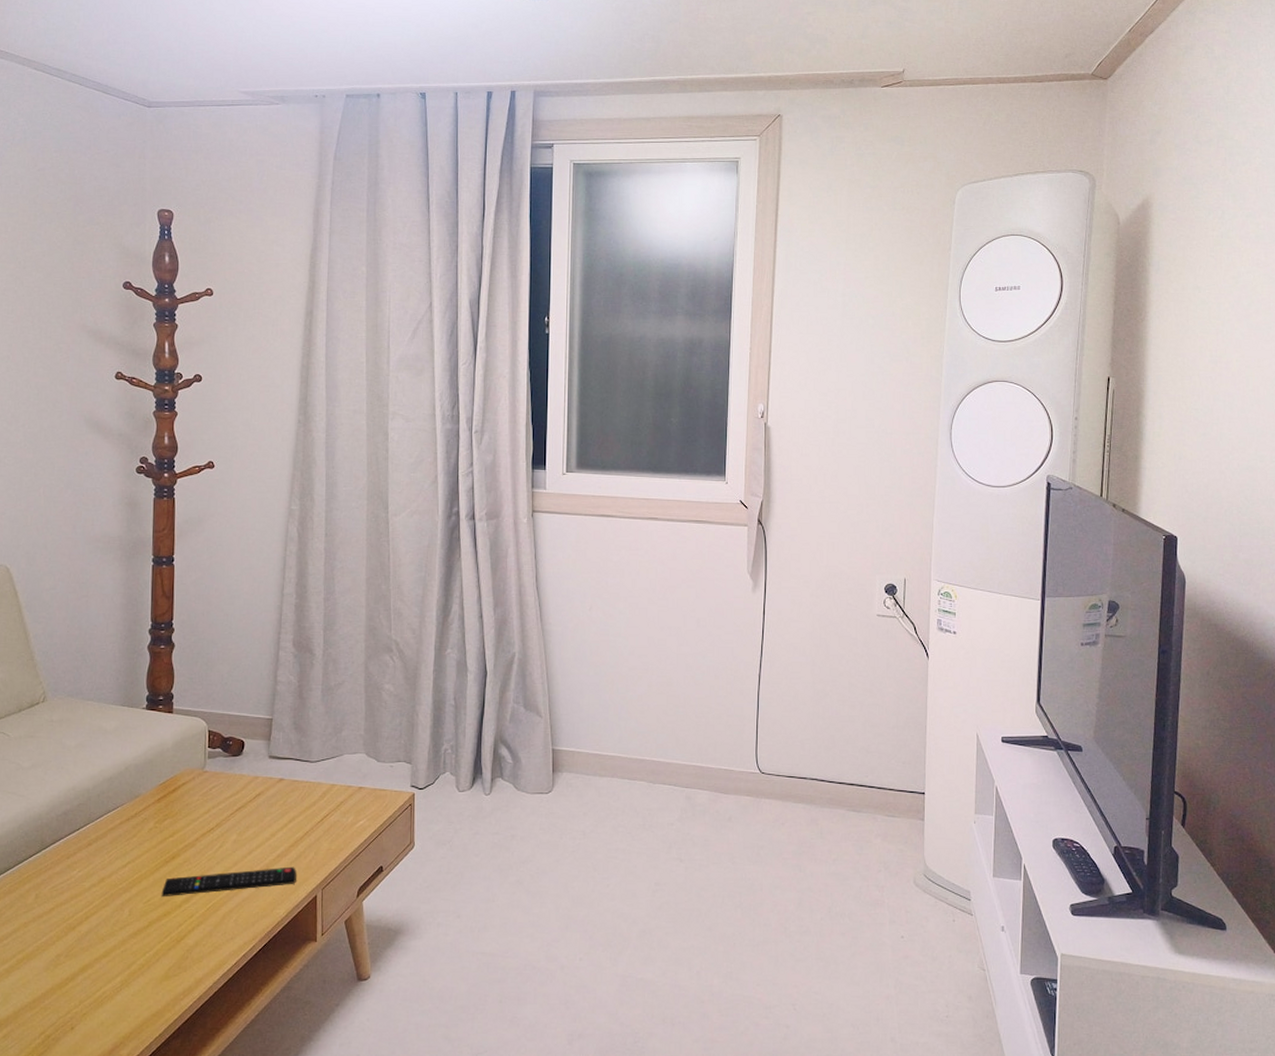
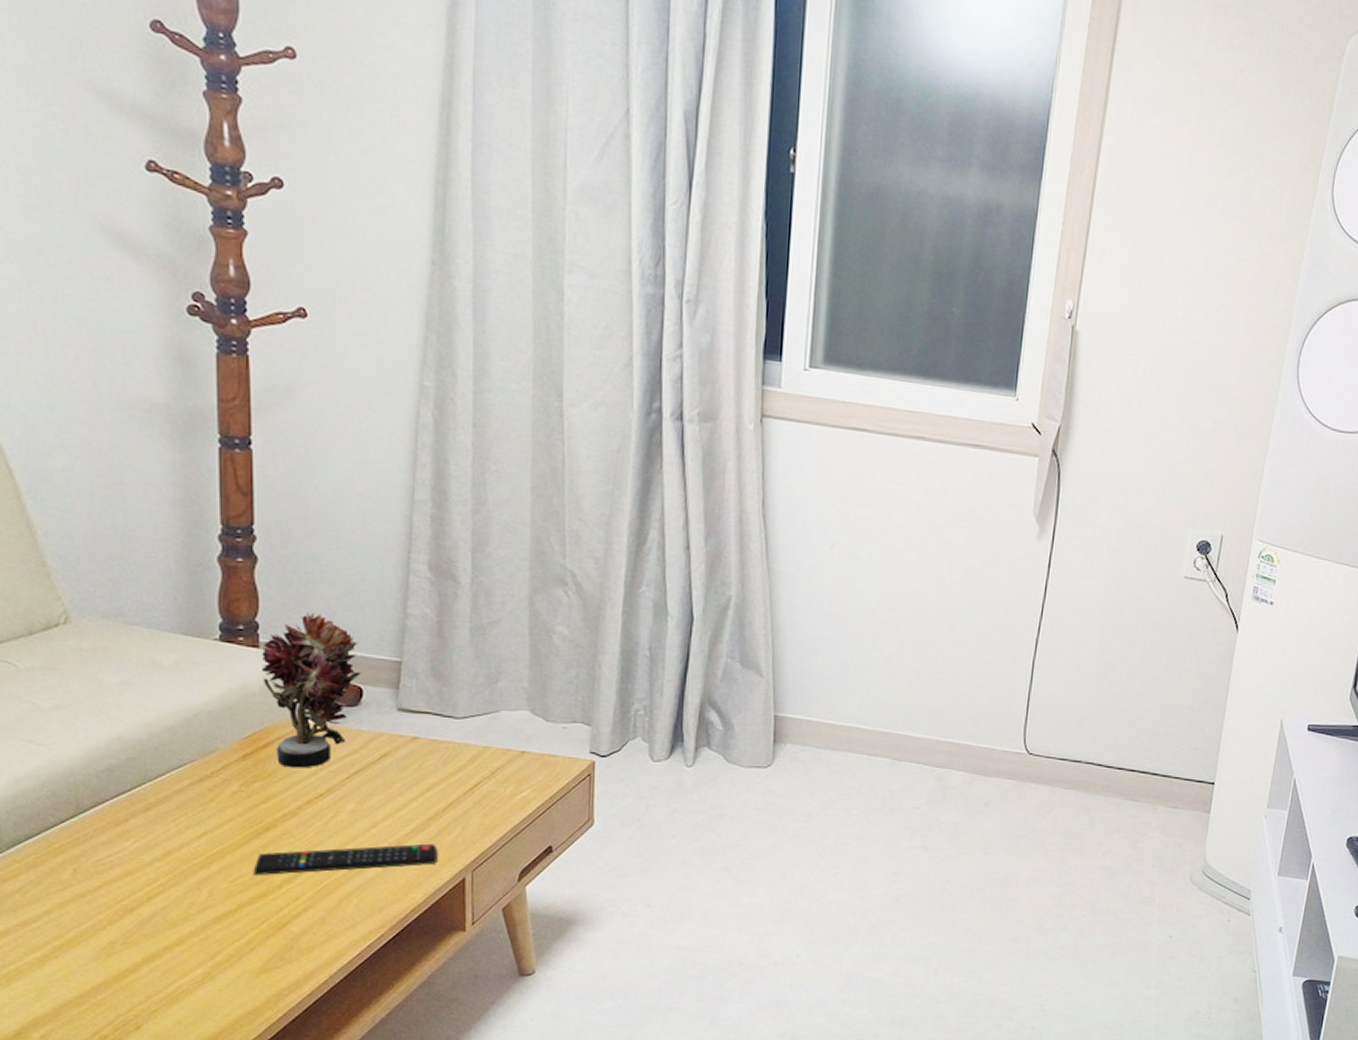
artificial flower: none [174,684,243,807] -> present [262,612,360,768]

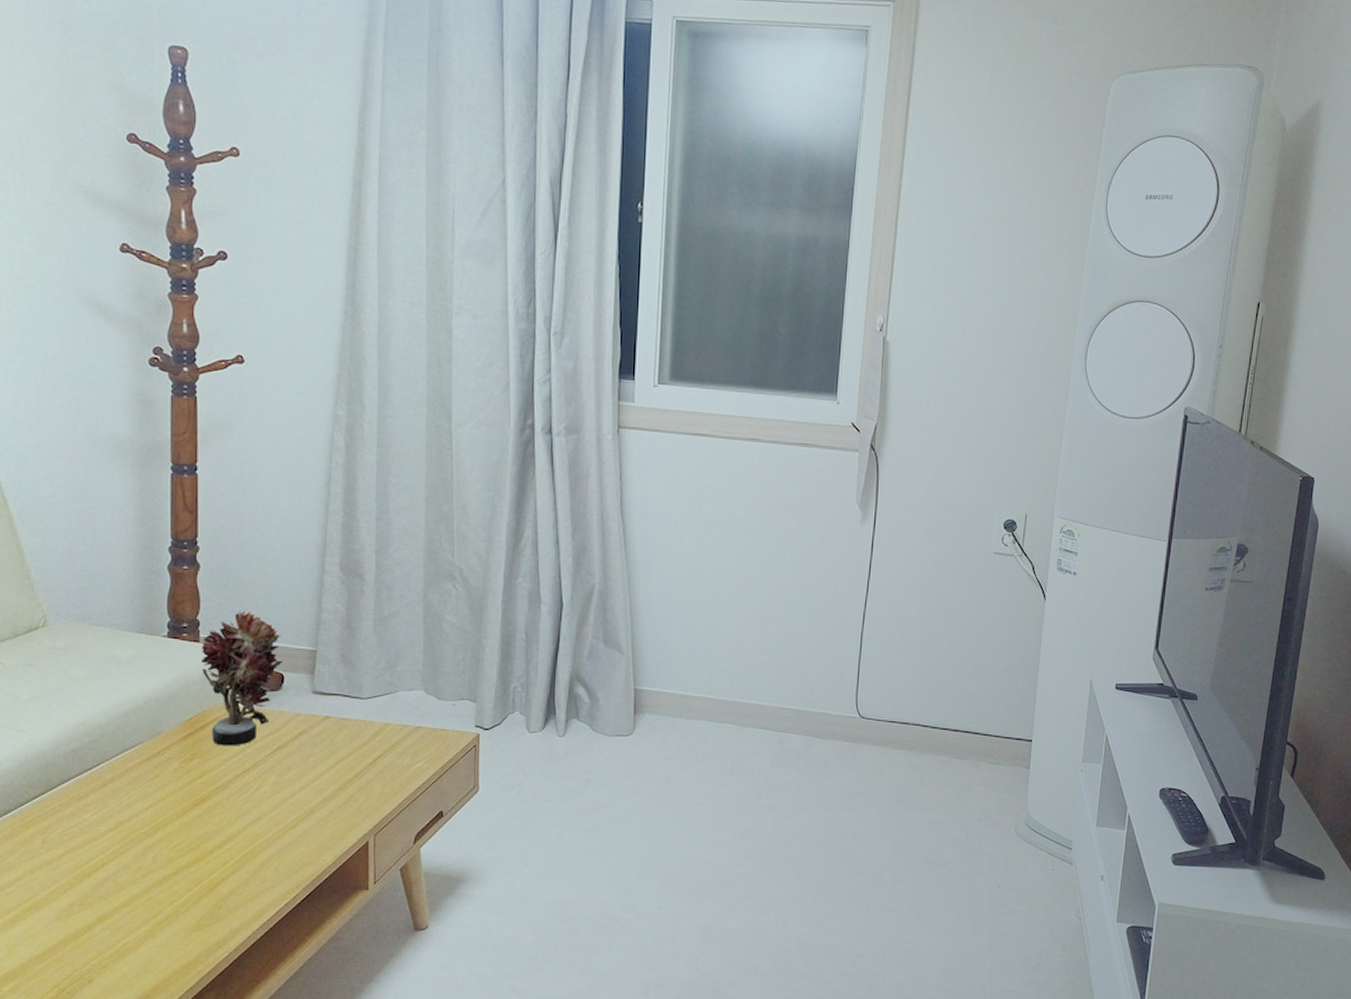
remote control: present [253,843,438,875] -> none [190,811,345,842]

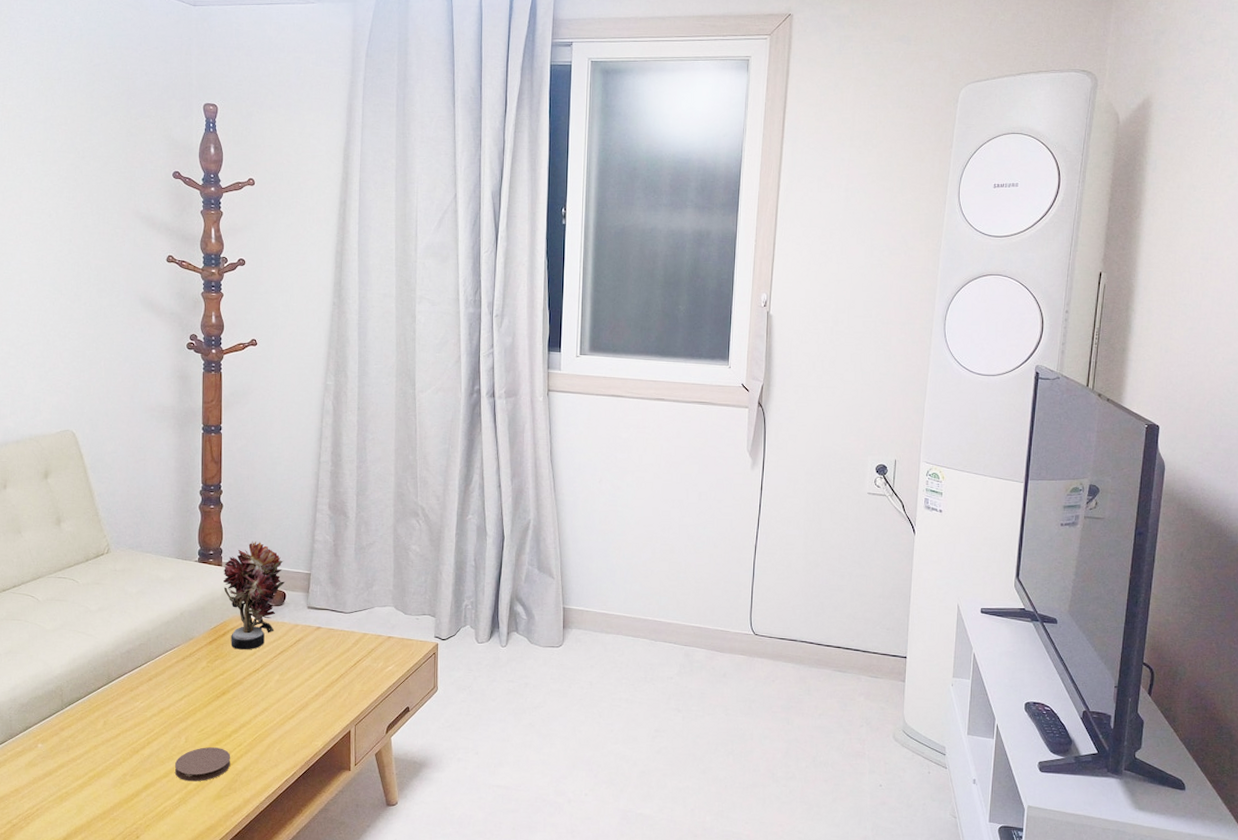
coaster: none [138,867,213,910] -> present [174,747,231,782]

